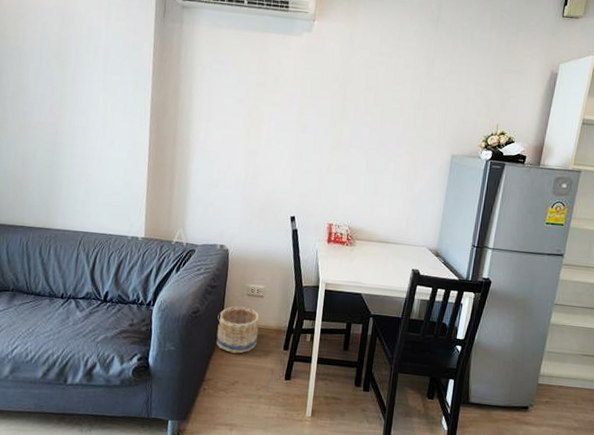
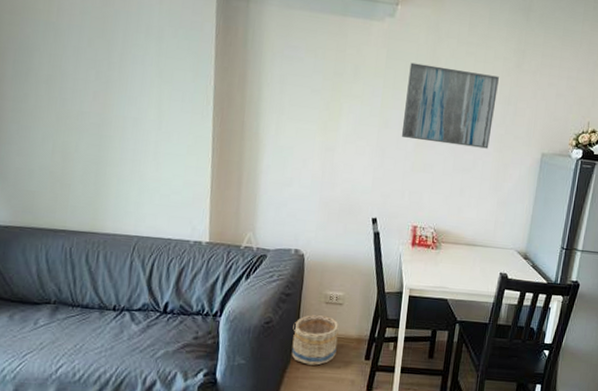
wall art: none [317,72,409,151] -> present [401,62,499,149]

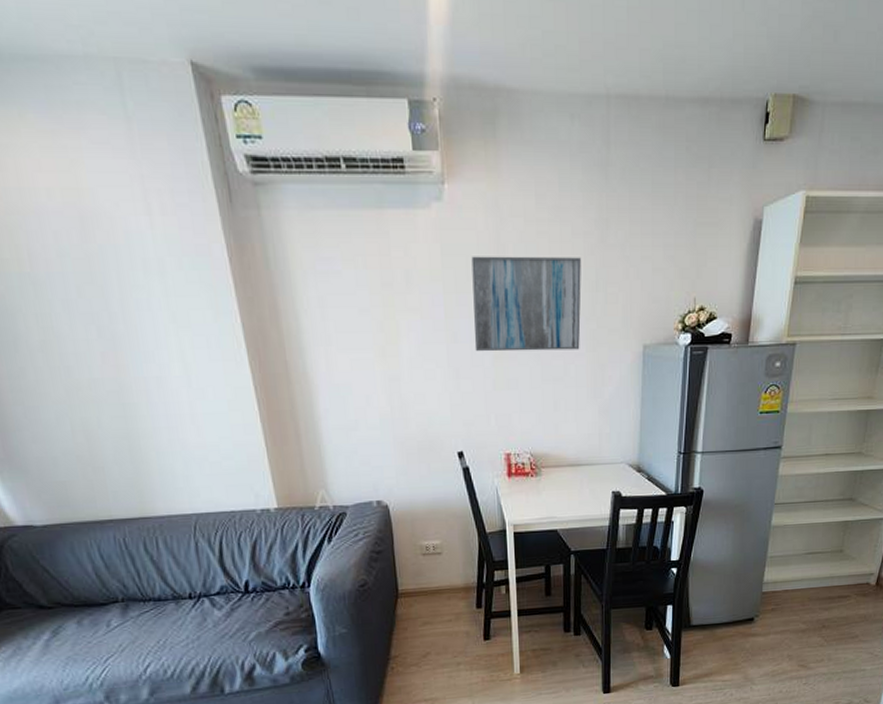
basket: present [291,315,339,366] -> none [391,568,444,623]

